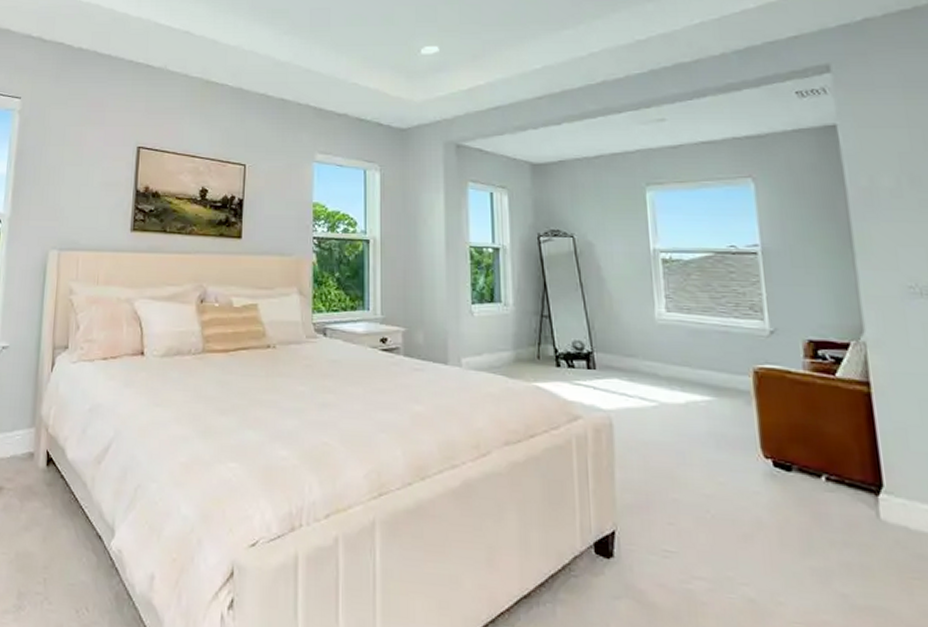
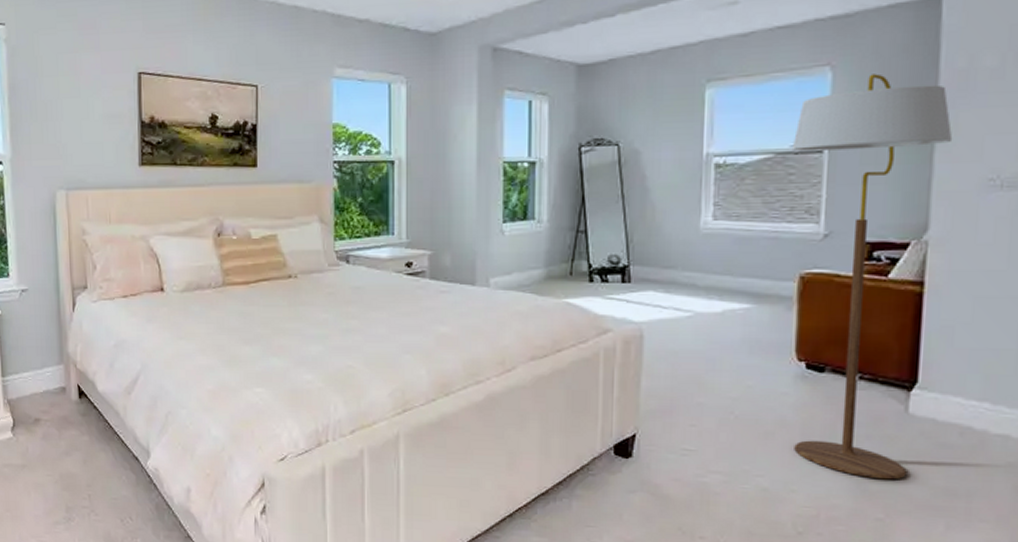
floor lamp: none [728,187,892,595] -> present [791,73,953,480]

